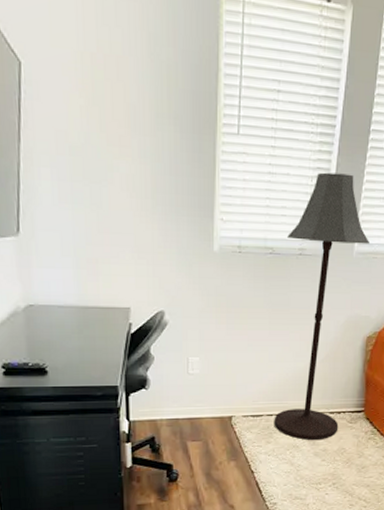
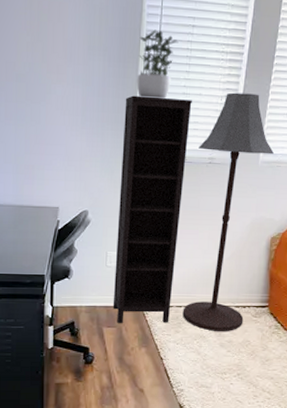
bookcase: none [197,174,279,437] -> present [112,95,192,324]
potted plant: none [215,94,262,179] -> present [136,29,179,99]

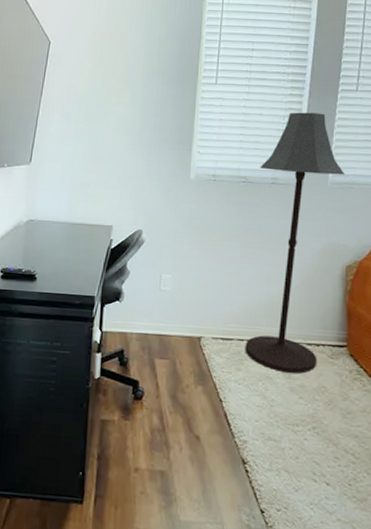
bookcase: present [112,95,192,324] -> none [166,116,252,359]
potted plant: present [136,29,179,99] -> none [194,54,237,119]

